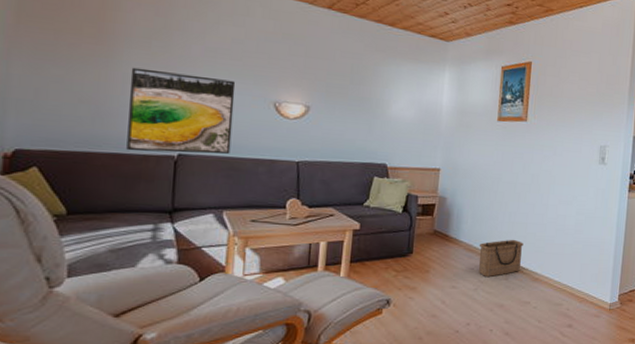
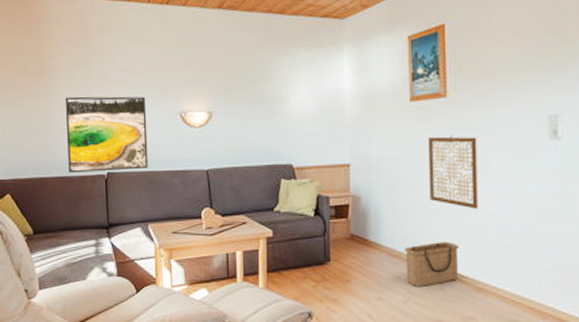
wall art: none [505,152,547,215] -> present [429,134,478,209]

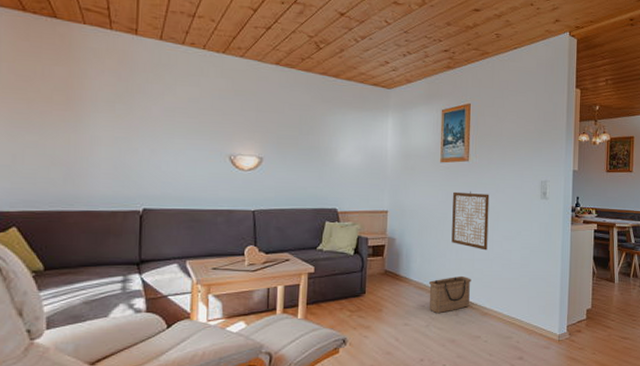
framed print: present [65,96,148,173] -> none [96,130,194,208]

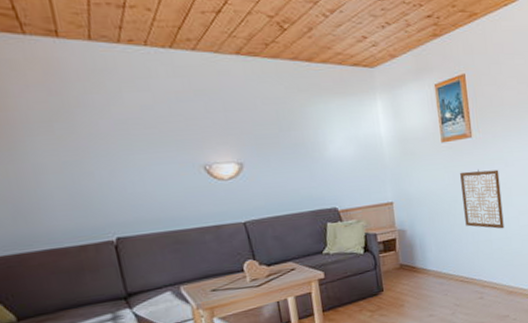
basket: present [428,275,471,314] -> none [448,258,493,300]

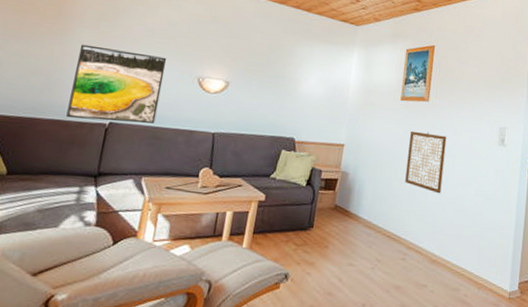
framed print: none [39,151,171,245] -> present [66,44,167,124]

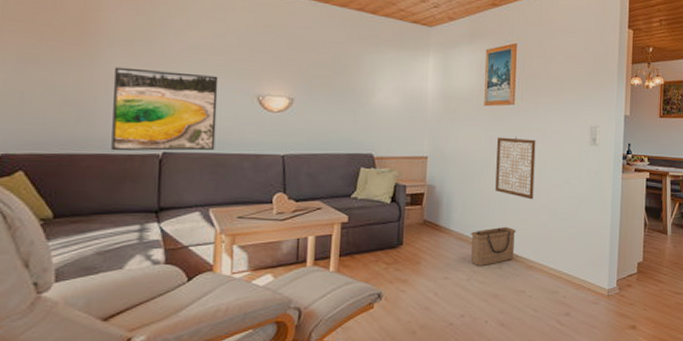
basket: none [377,218,422,257] -> present [470,226,516,267]

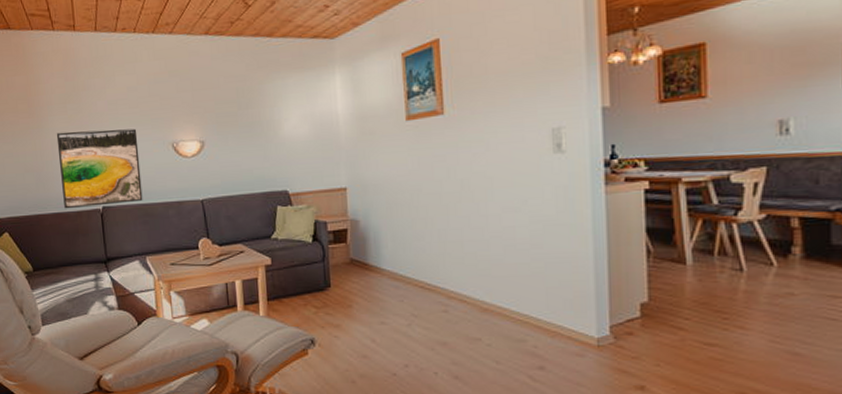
basket: present [470,226,516,267] -> none [405,262,462,310]
wall art: present [495,136,536,200] -> none [427,153,481,229]

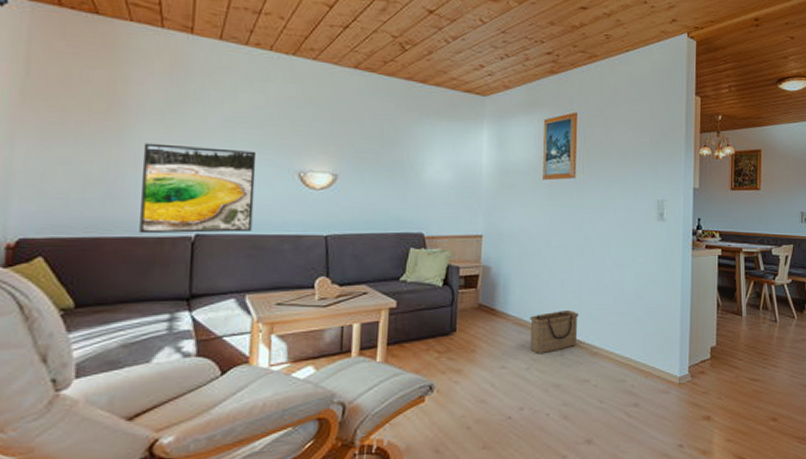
basket: none [405,262,462,310] -> present [529,309,579,354]

